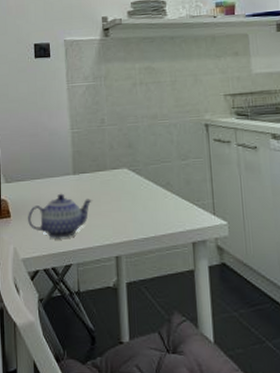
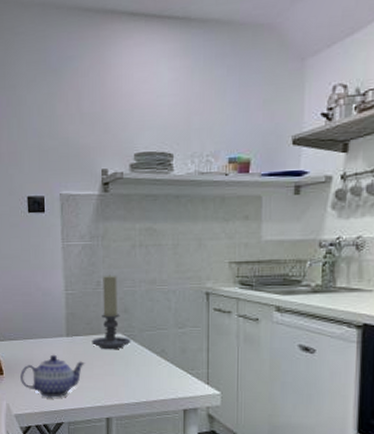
candle holder: none [98,112,137,186] -> present [92,275,131,350]

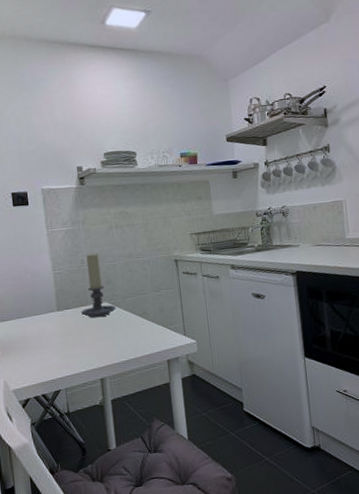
teapot: present [20,354,86,399] -> none [16,328,77,370]

